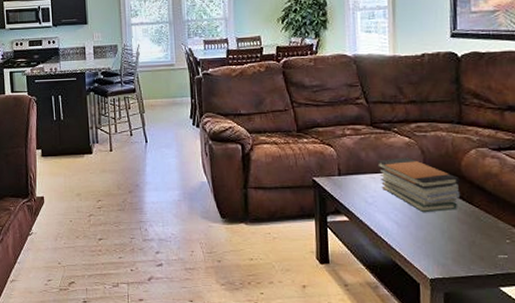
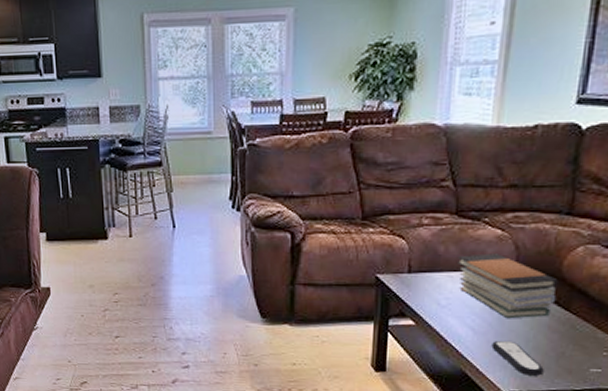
remote control: none [414,232,460,263] -> present [491,340,544,376]

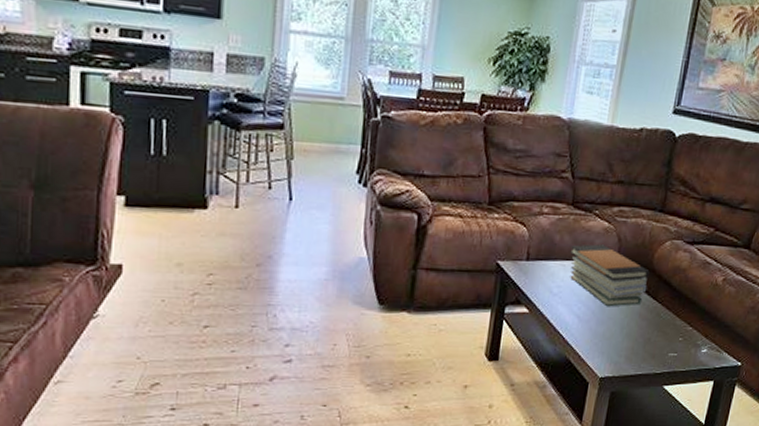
remote control: present [491,340,544,376] -> none [593,327,634,361]

